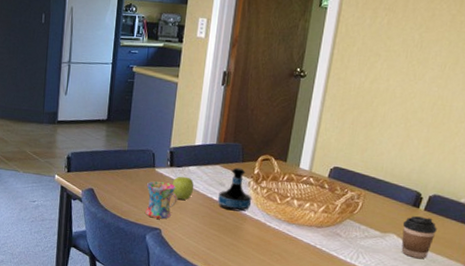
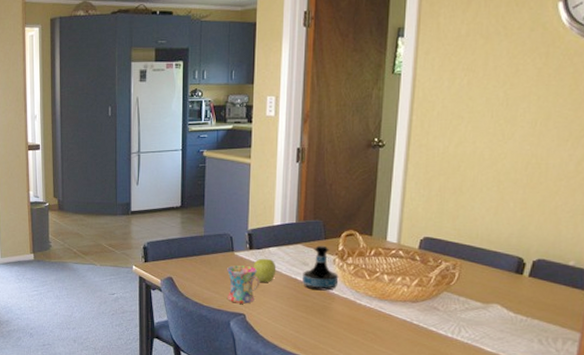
coffee cup: present [401,216,437,259] -> none [506,283,545,329]

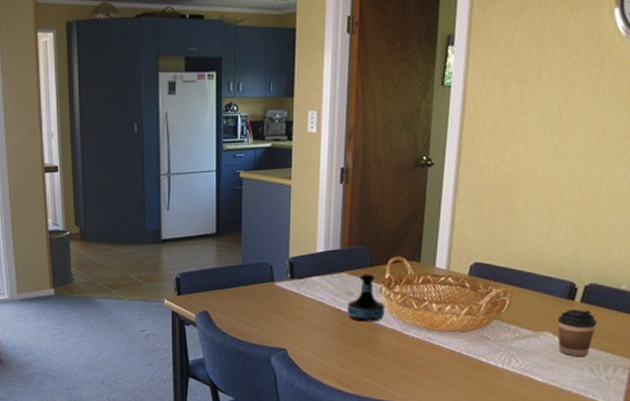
mug: present [227,265,260,304] -> none [267,297,302,338]
apple: present [253,258,276,282] -> none [294,288,320,314]
coffee cup: none [506,283,545,329] -> present [557,310,597,356]

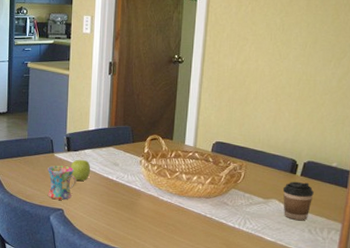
mug: none [267,297,302,338] -> present [48,165,77,200]
apple: none [294,288,320,314] -> present [70,159,91,181]
tequila bottle: present [347,273,385,322] -> none [113,148,145,188]

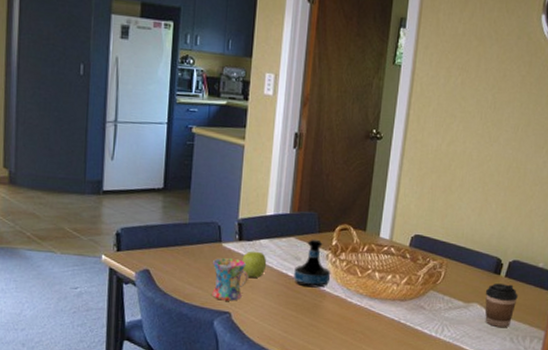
tequila bottle: none [113,148,145,188] -> present [294,239,331,288]

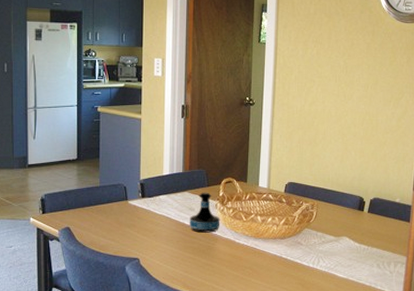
mug: present [212,258,249,301] -> none [122,213,152,249]
apple: present [242,251,267,278] -> none [145,205,166,228]
coffee cup: present [485,283,518,327] -> none [352,219,380,255]

